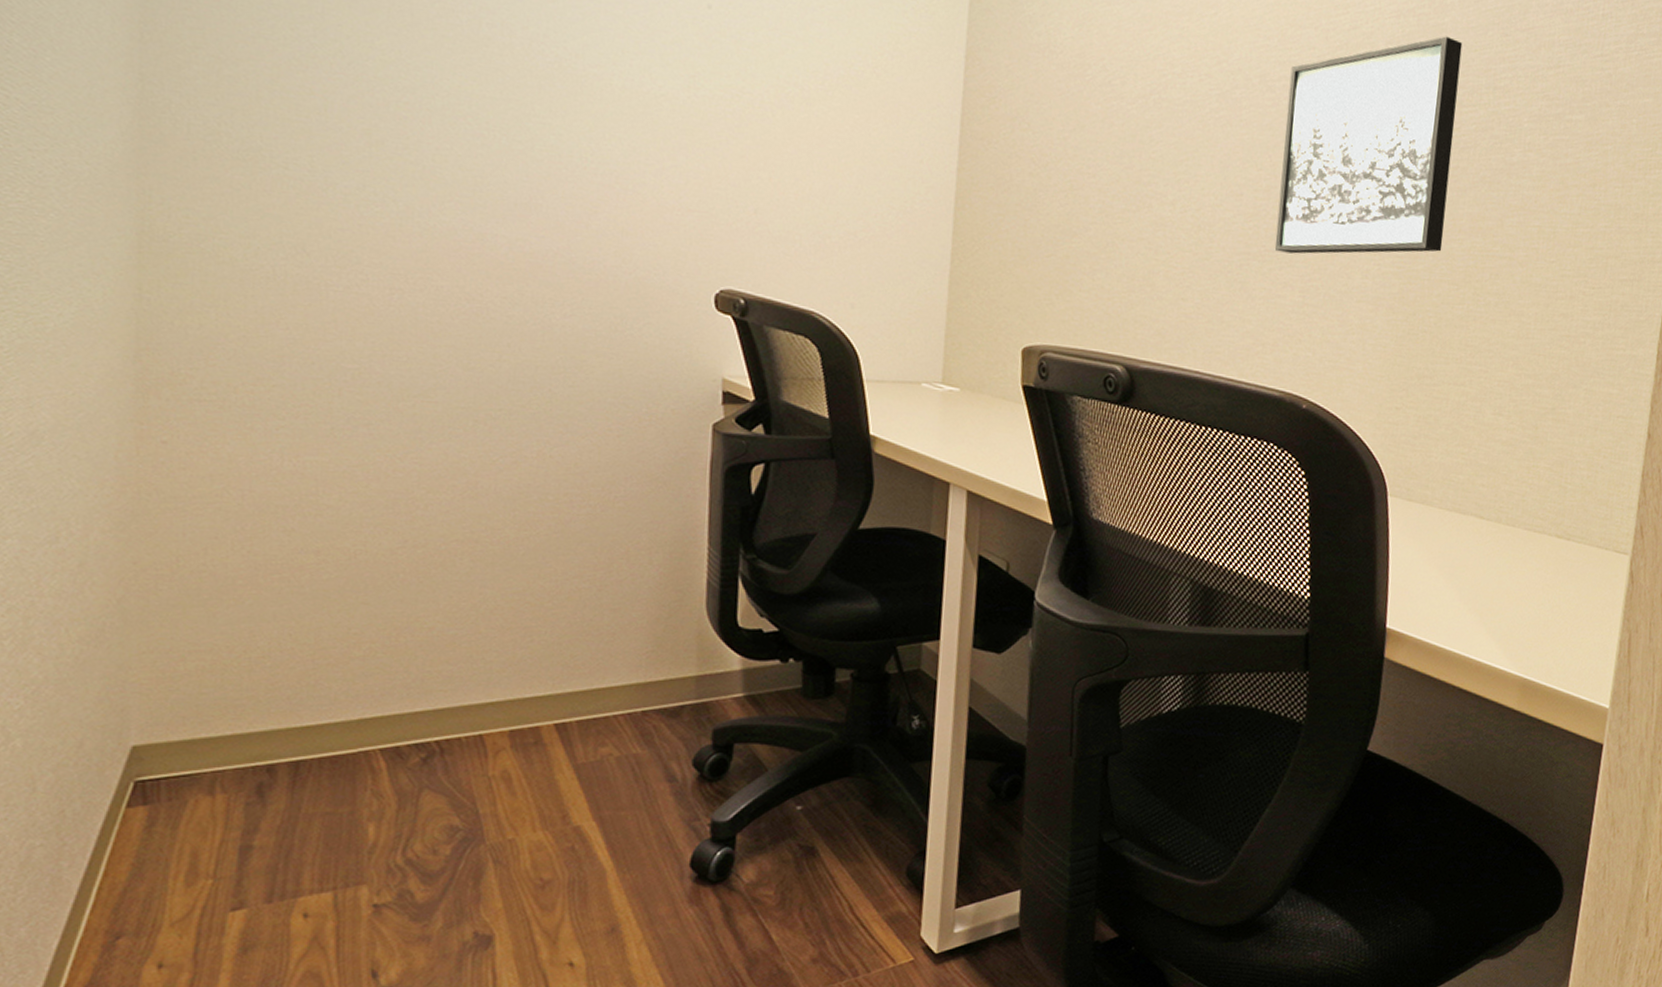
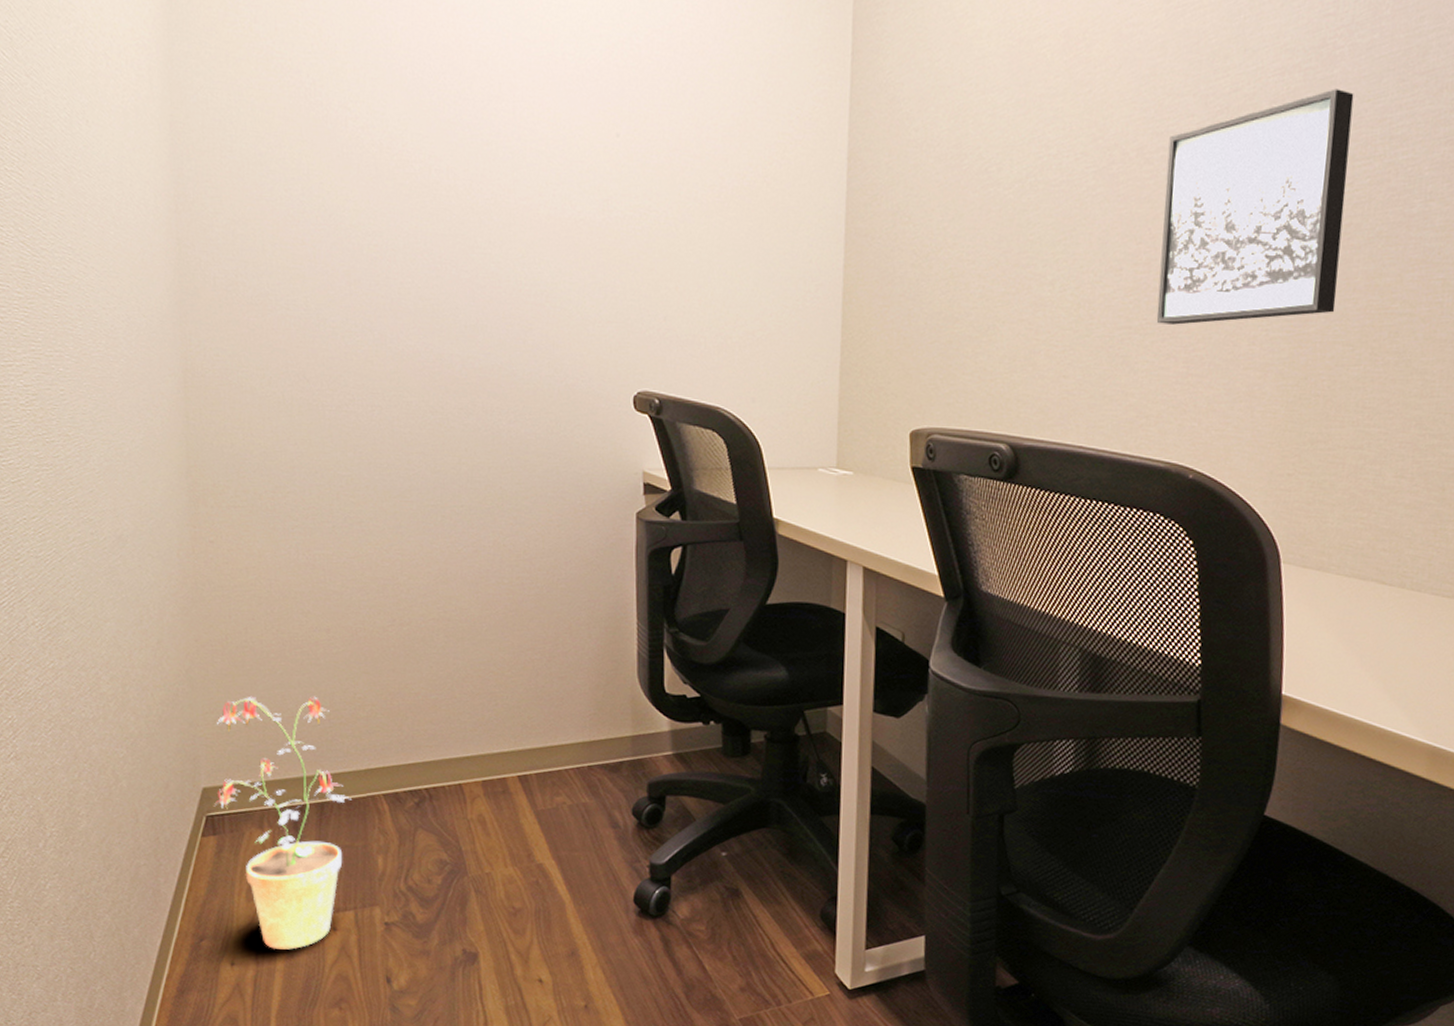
potted plant: none [145,631,337,944] -> present [213,696,351,950]

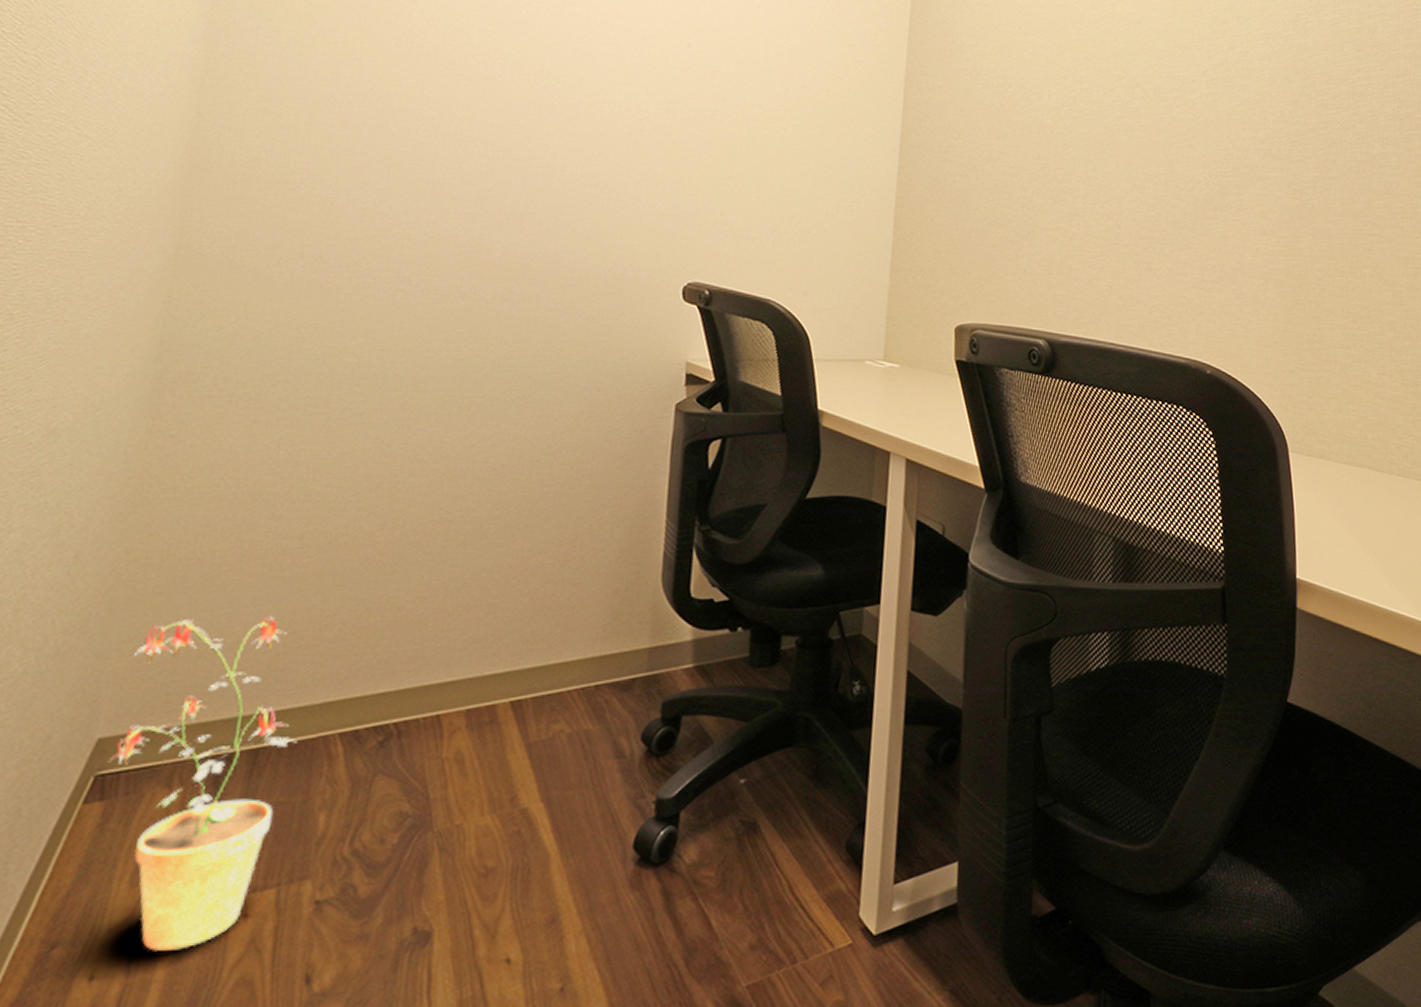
wall art: present [1156,88,1354,325] -> none [1174,53,1323,237]

